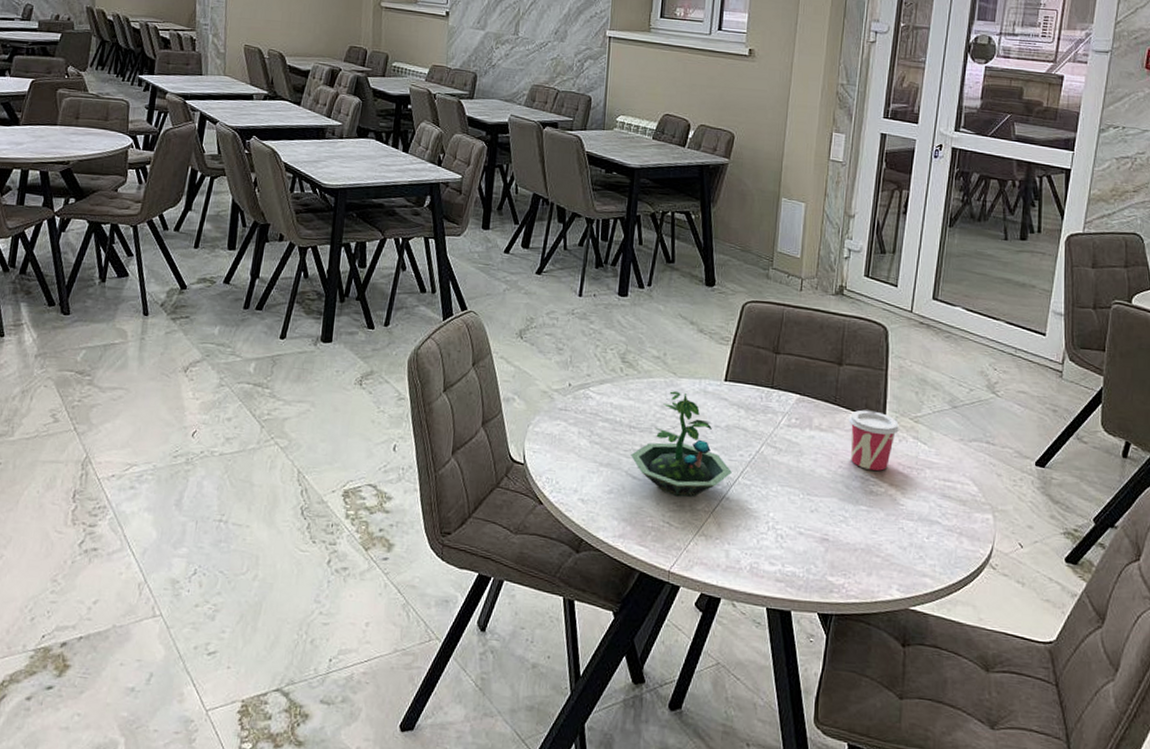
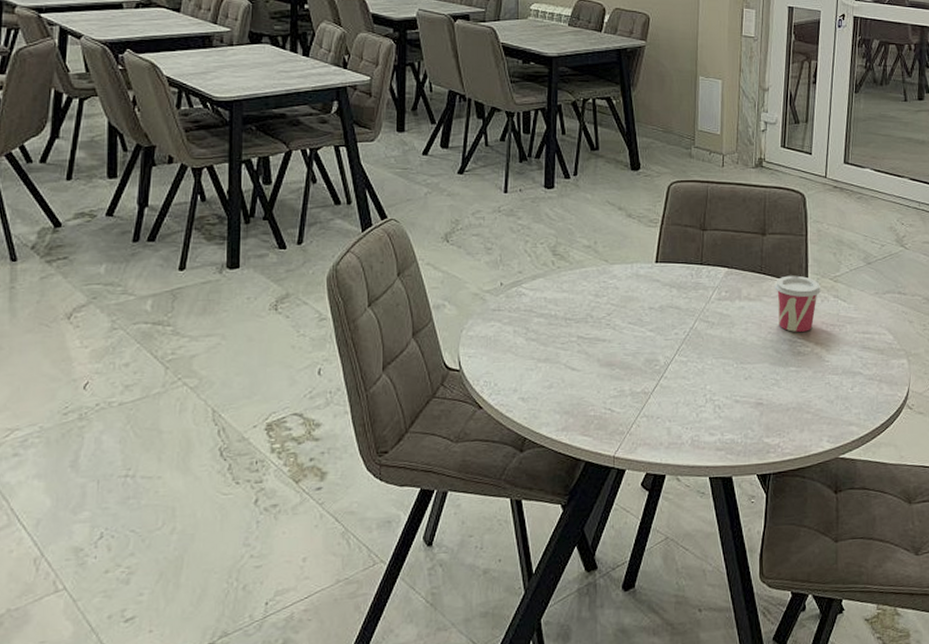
terrarium: present [631,391,732,498] -> none [568,278,668,383]

